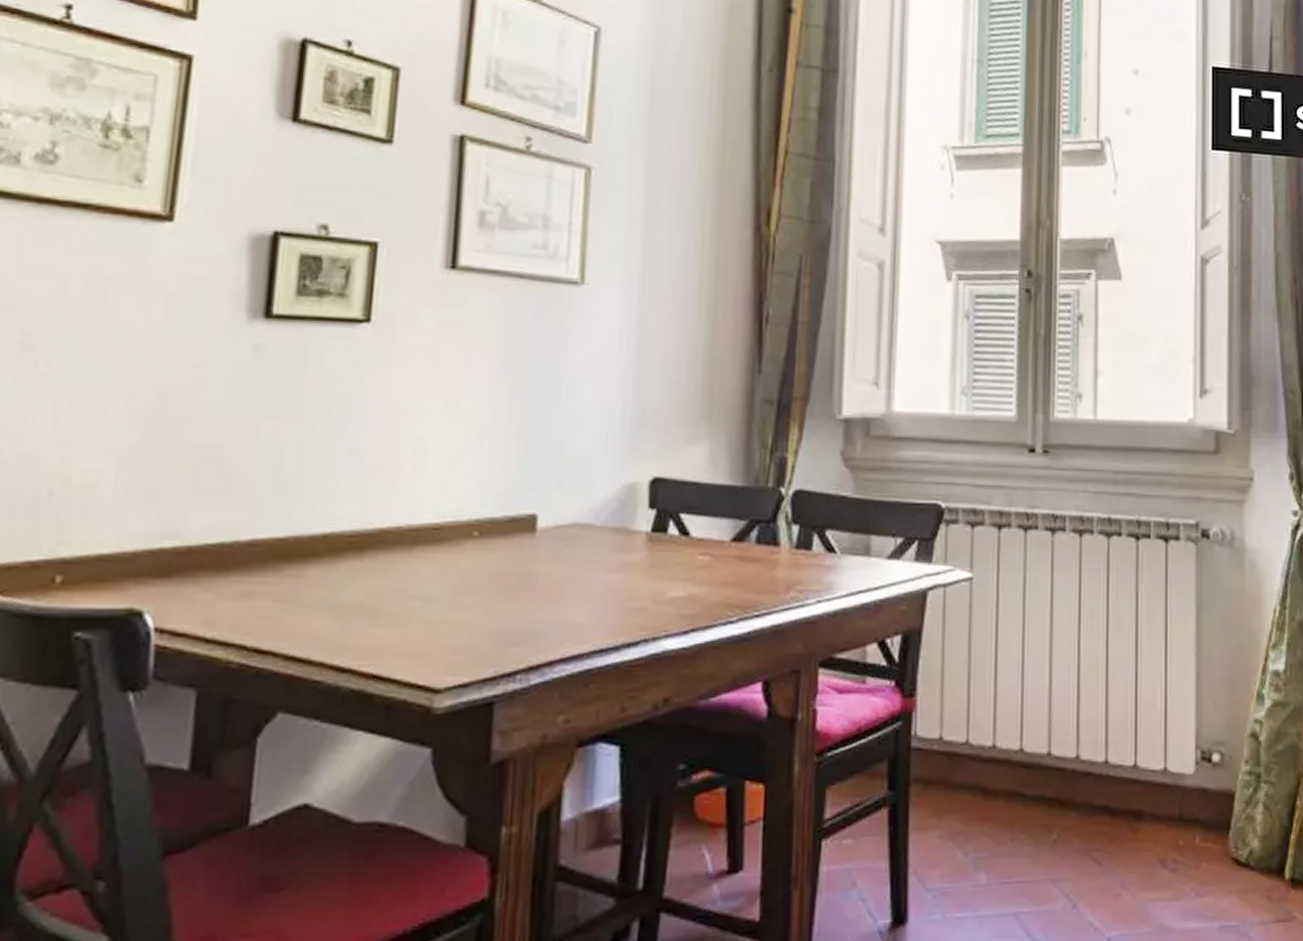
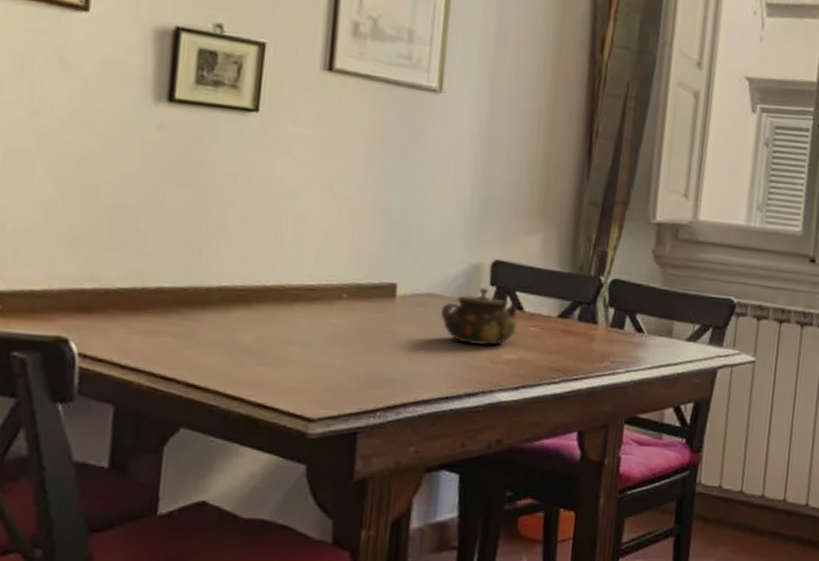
teapot: none [590,511,685,583] -> present [440,287,520,346]

